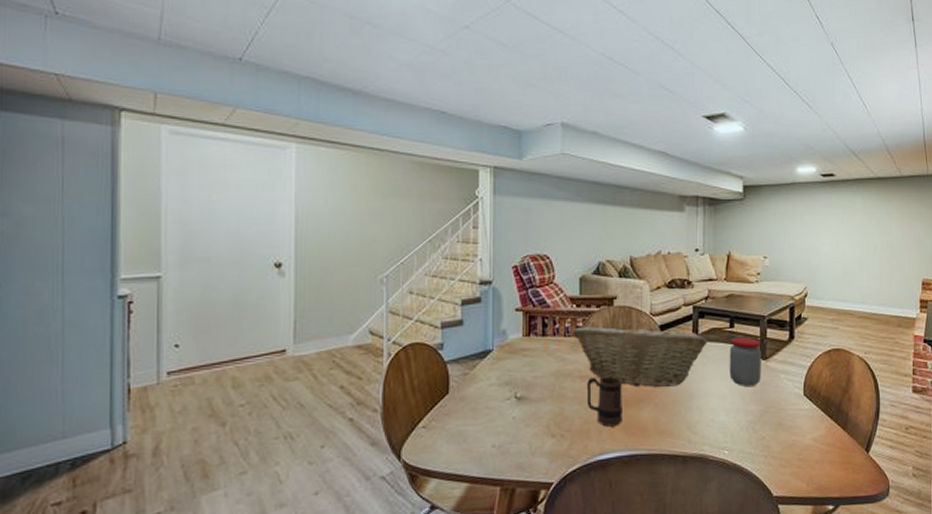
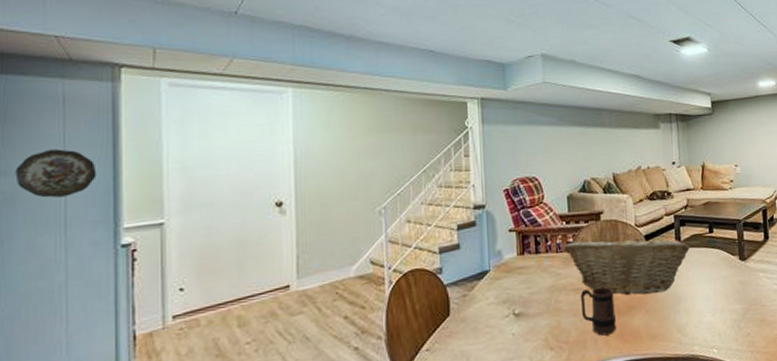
decorative plate: none [13,192,95,242] -> present [15,149,97,198]
jar: present [729,337,761,386] -> none [710,240,742,287]

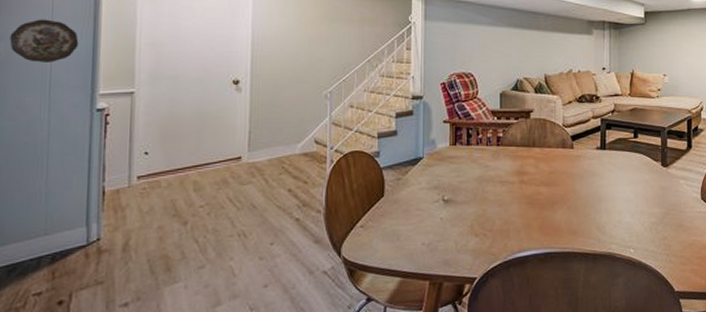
fruit basket: present [563,237,690,295] -> none [493,135,614,191]
mug: present [580,287,616,336] -> none [506,182,538,227]

